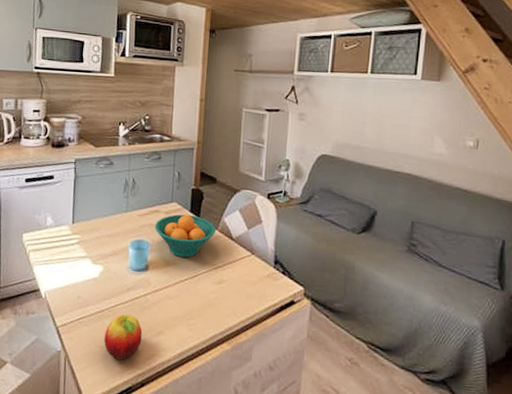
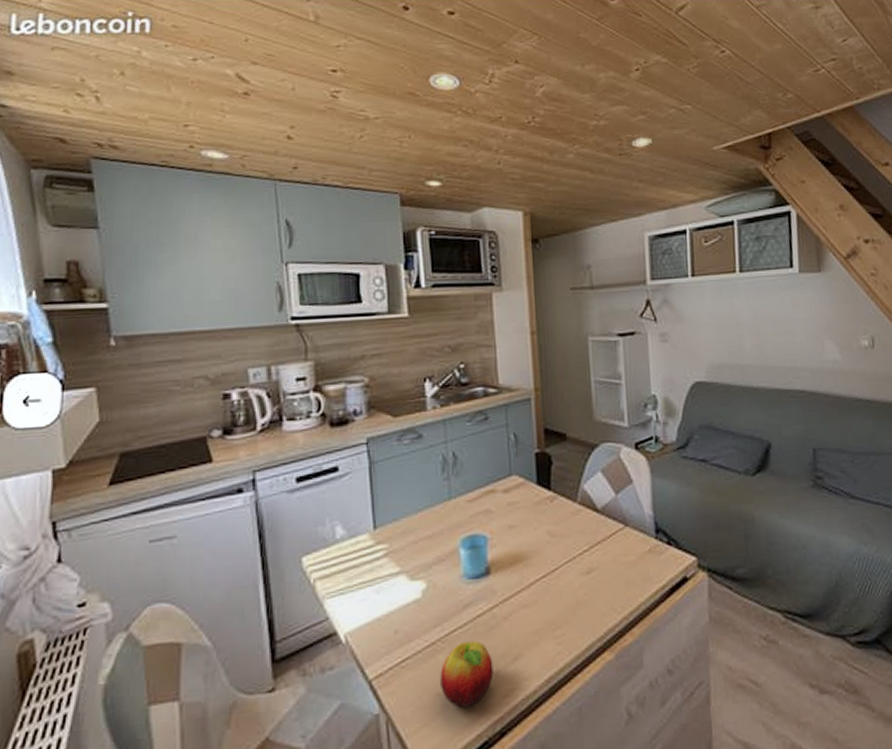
fruit bowl: present [155,214,216,258] -> none [492,488,575,548]

